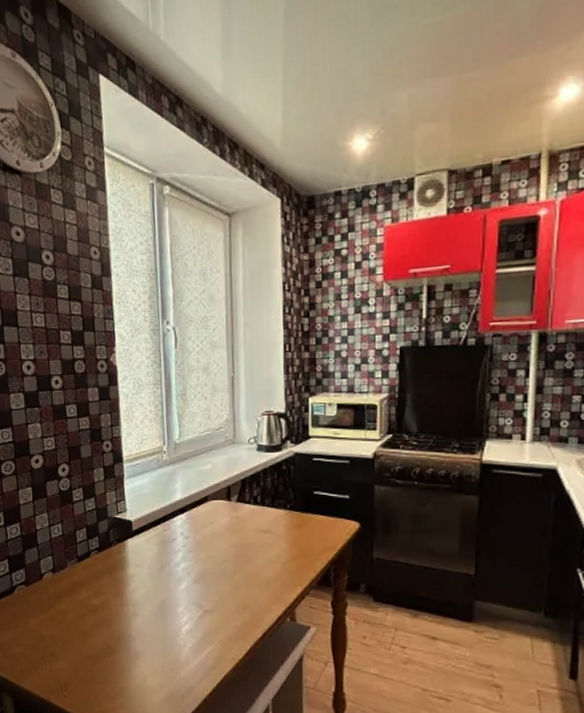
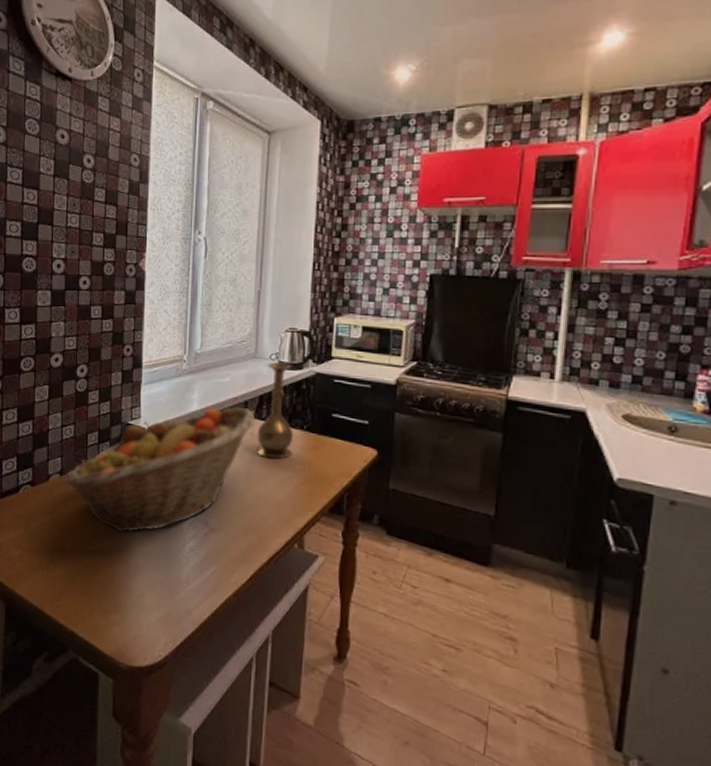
fruit basket: none [57,492,240,622] -> present [64,406,256,533]
vase: none [242,445,278,540] -> present [256,361,294,460]

